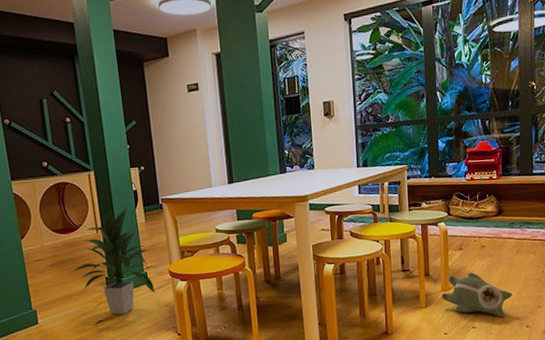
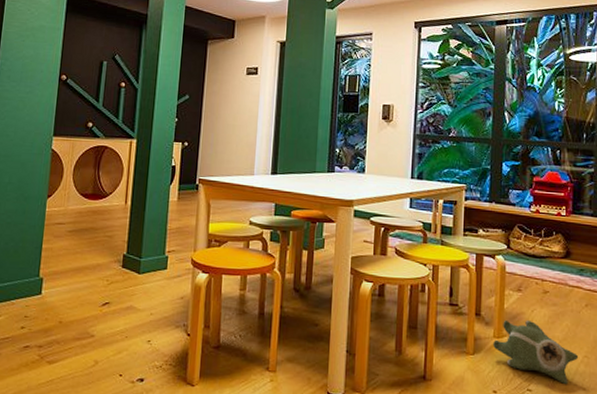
indoor plant: present [70,208,155,315] -> none [88,182,177,300]

